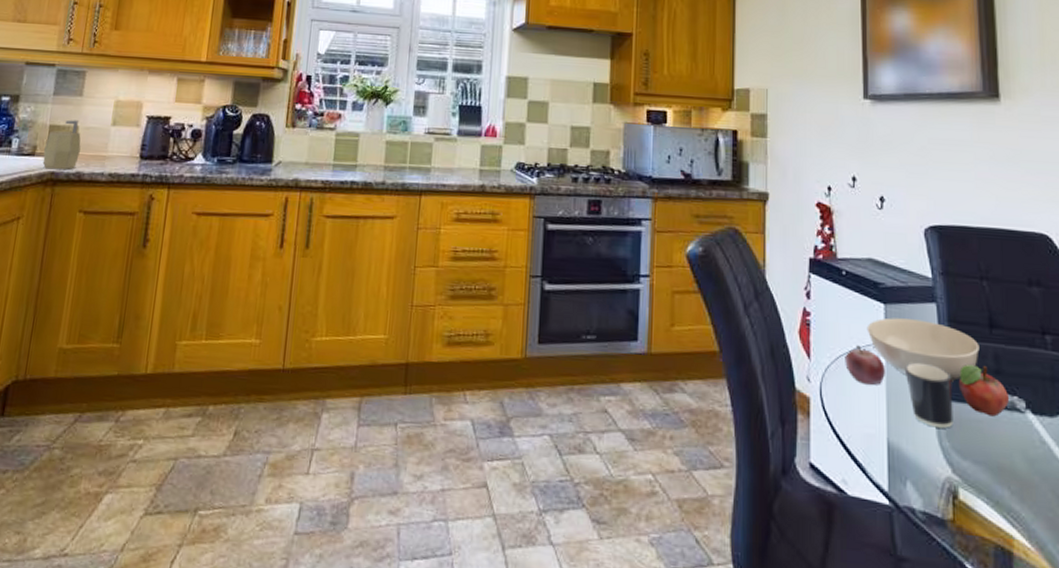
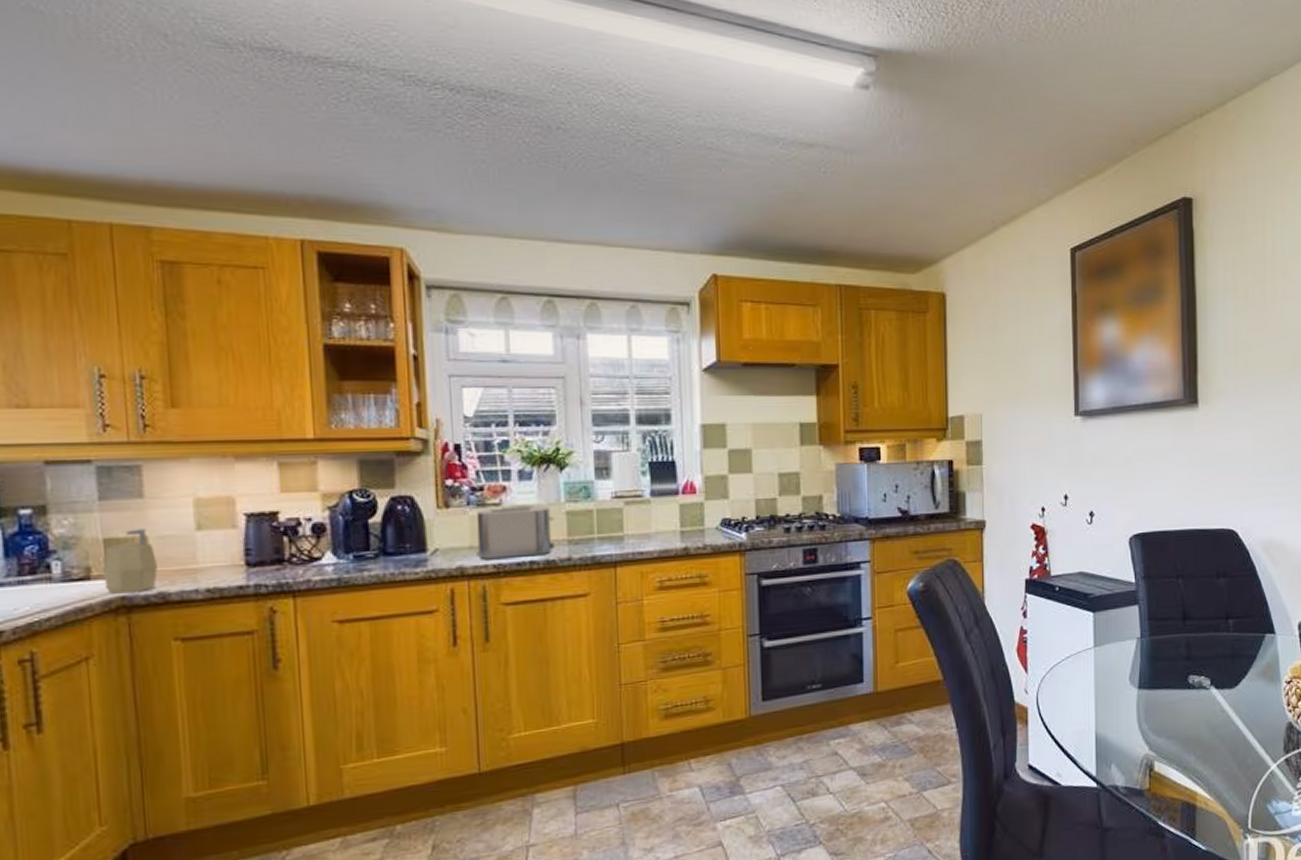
toaster: none [310,131,376,178] -> present [476,506,556,562]
fruit: present [845,345,885,386] -> none [1058,653,1094,689]
bowl: present [867,317,980,382] -> none [1078,622,1174,674]
mug: present [904,362,953,428] -> none [1110,660,1151,715]
fruit: present [958,365,1010,417] -> none [1156,654,1198,697]

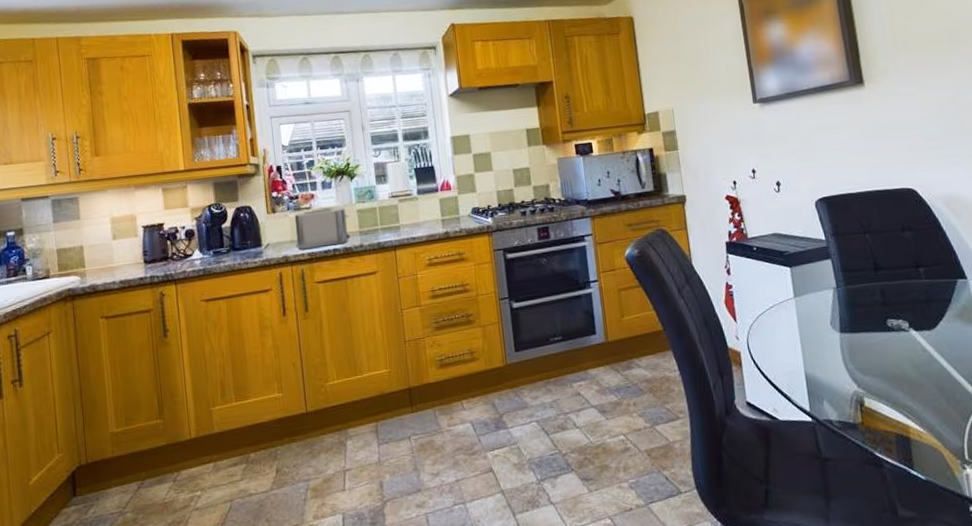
soap dispenser: present [101,529,158,594] -> none [56,241,90,288]

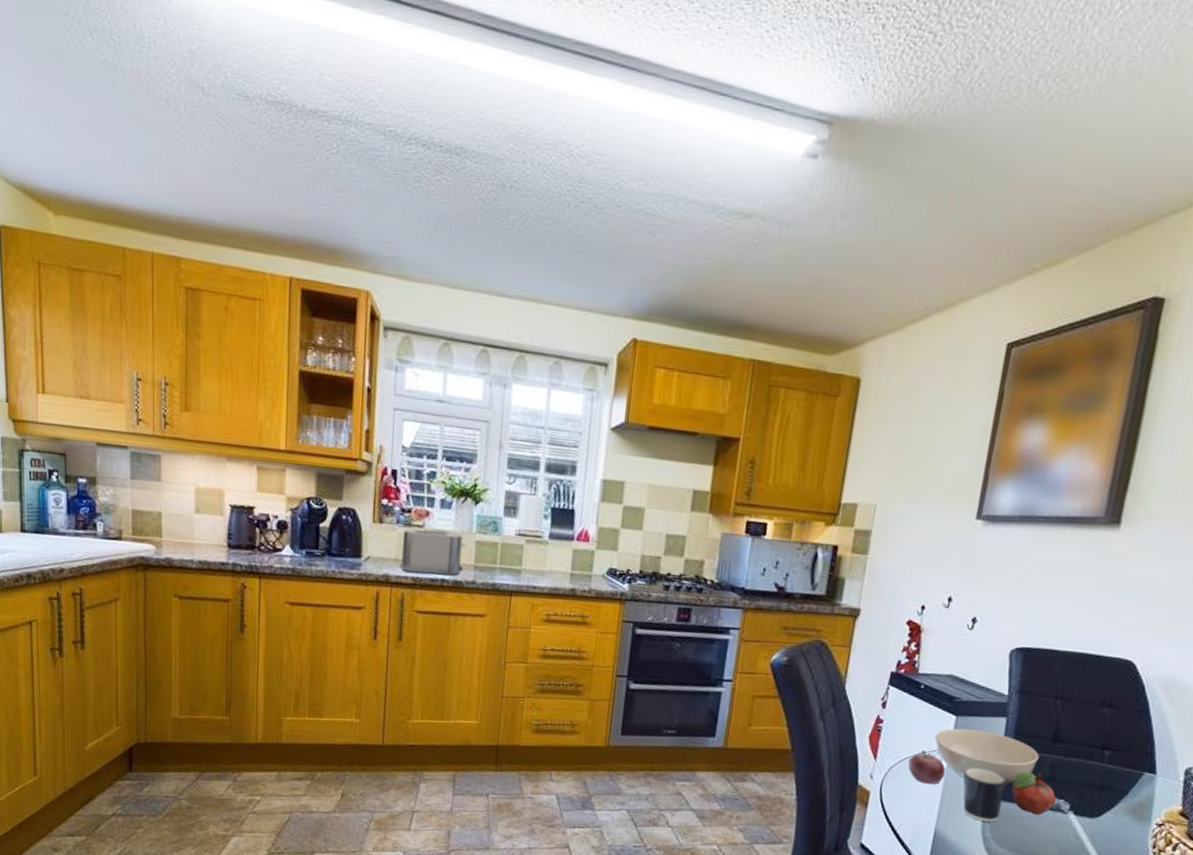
fruit: none [764,304,797,334] -> present [908,750,946,785]
bowl: none [778,274,869,320] -> present [934,728,1039,785]
mug: none [811,307,855,356] -> present [963,767,1007,823]
fruit: none [855,301,896,339] -> present [1011,771,1057,815]

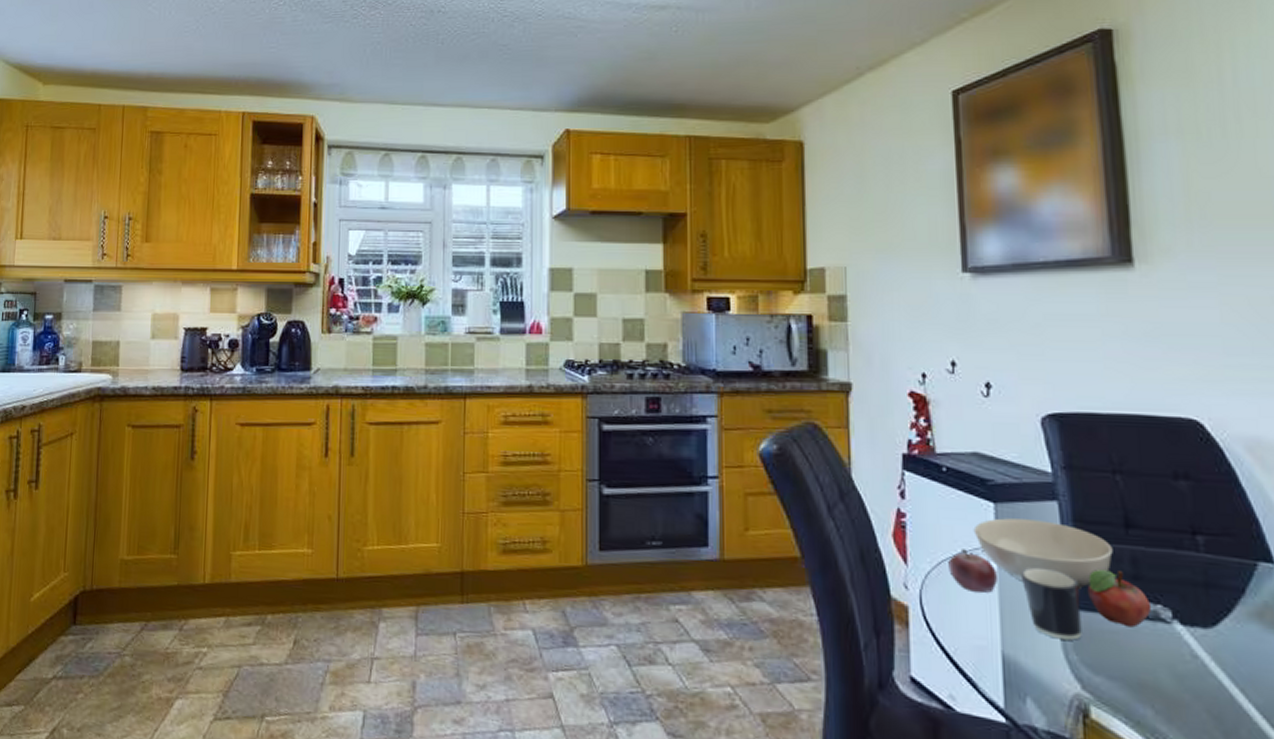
toaster: present [400,528,466,576] -> none [349,336,415,383]

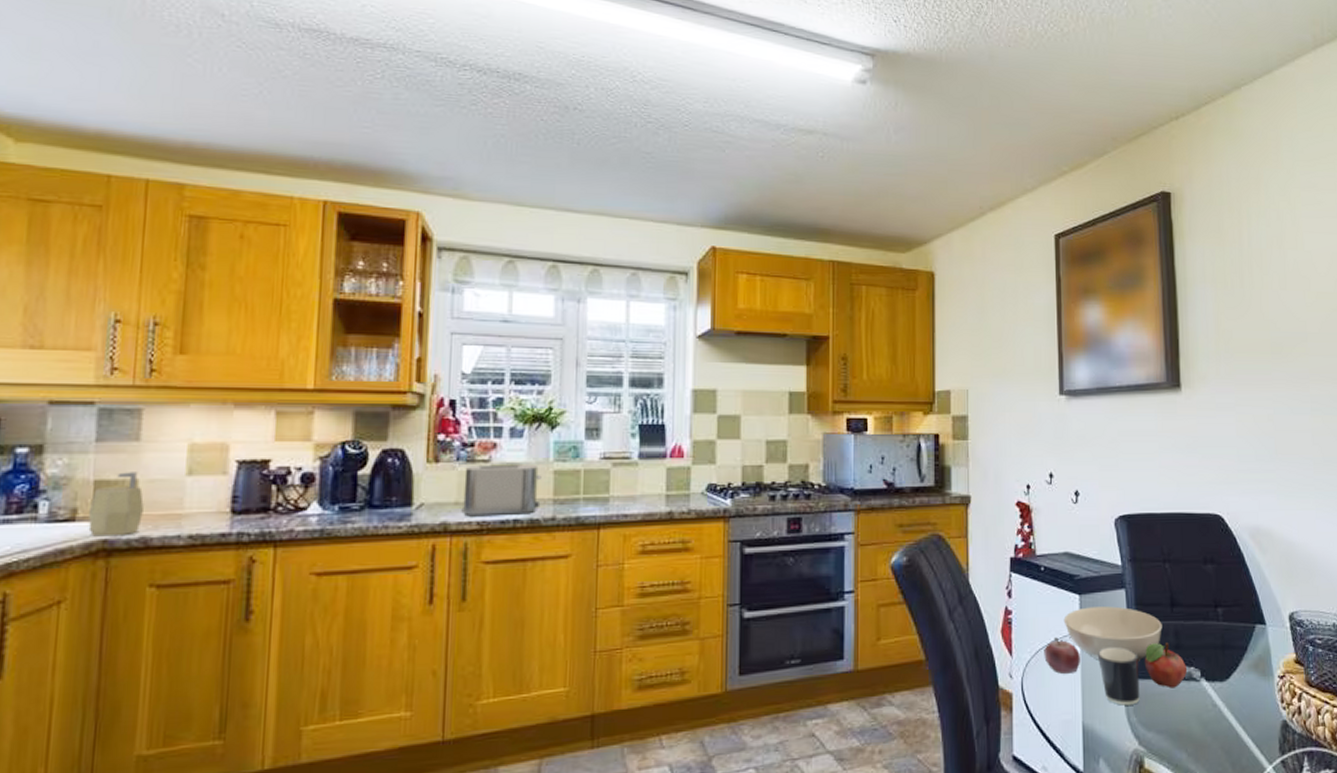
soap dispenser: none [89,335,123,385] -> present [88,472,144,537]
toaster: none [349,336,415,383] -> present [461,464,542,518]

